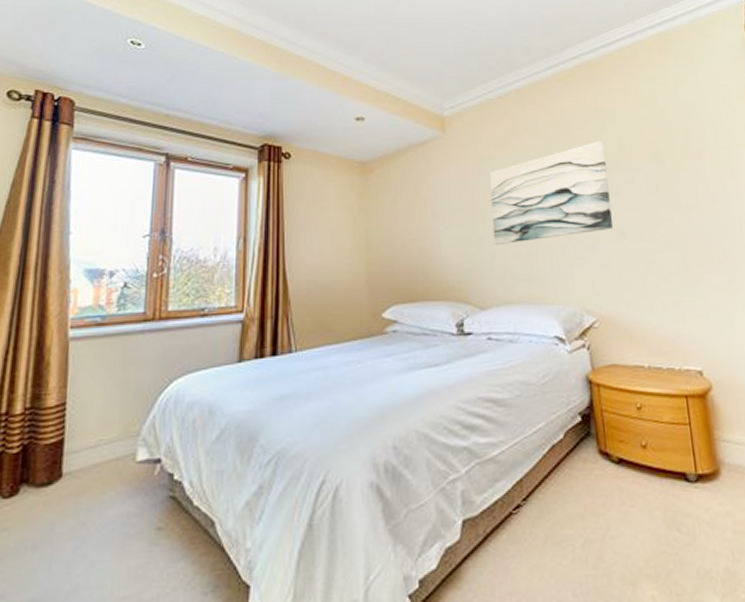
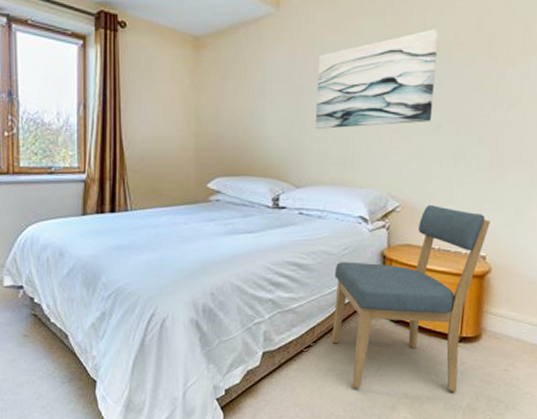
chair: none [537,317,708,560] -> present [331,205,490,392]

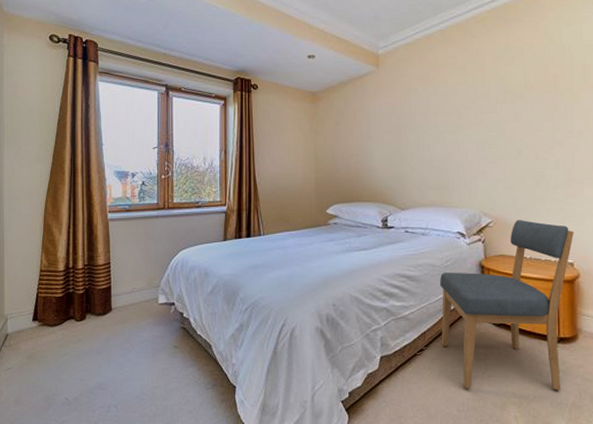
wall art: present [315,28,440,130] -> none [413,74,512,161]

